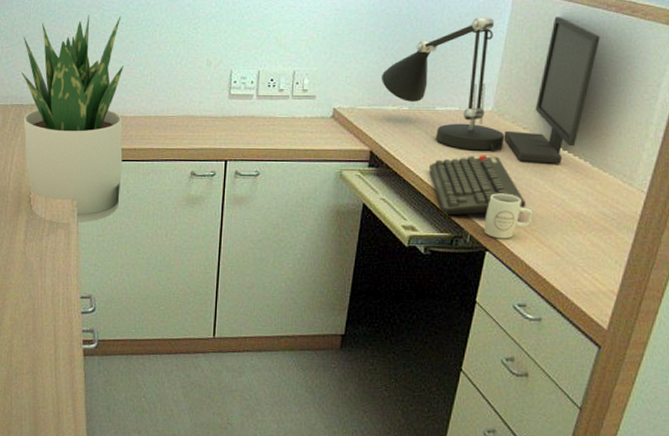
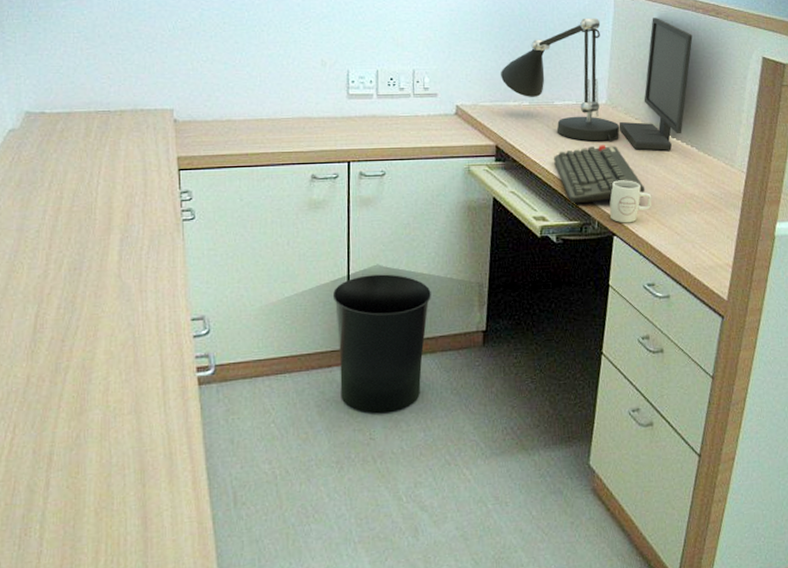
planter: present [21,14,125,223] -> none [107,14,233,238]
waste bin: none [202,270,294,402] -> present [332,274,431,414]

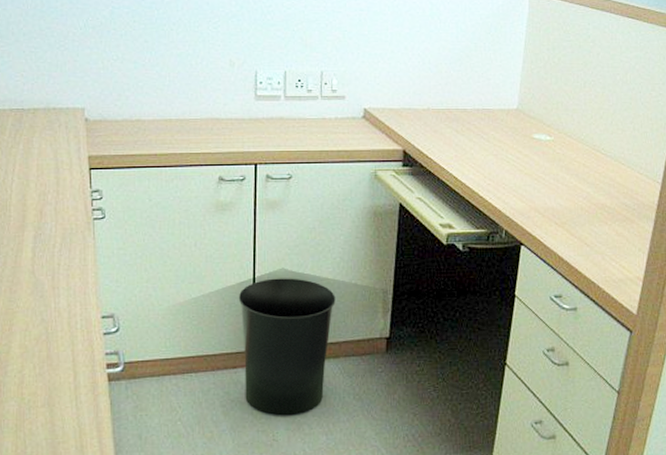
desk lamp: present [501,18,620,142] -> none [410,19,531,149]
computer keyboard: present [553,145,646,204] -> none [461,152,555,212]
mug: present [609,180,652,223] -> none [518,188,562,233]
computer monitor: present [619,18,693,151] -> none [530,19,610,159]

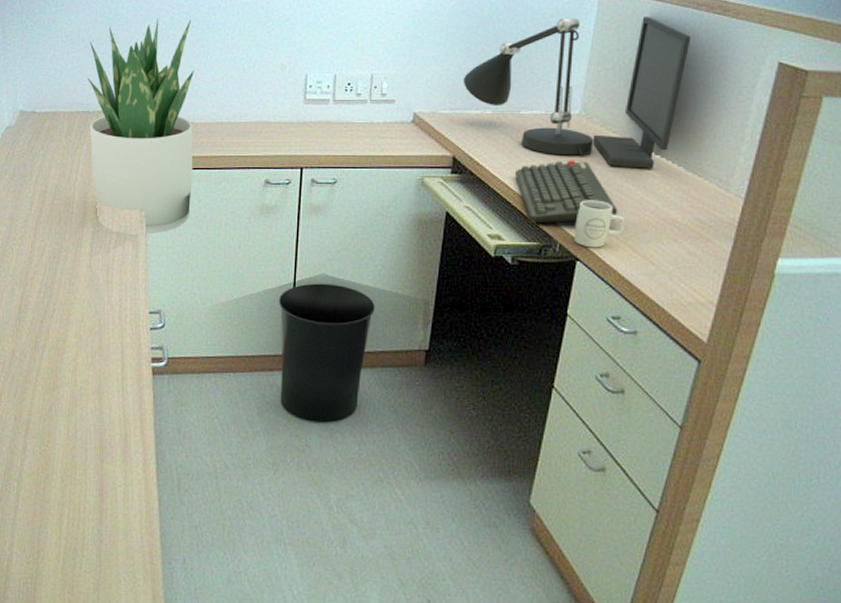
planter: none [20,12,142,236] -> present [88,18,195,235]
desk lamp: none [410,19,531,149] -> present [464,17,594,157]
computer keyboard: none [461,152,555,212] -> present [514,160,618,224]
mug: none [518,188,562,233] -> present [575,200,625,248]
computer monitor: none [530,19,610,159] -> present [592,17,691,169]

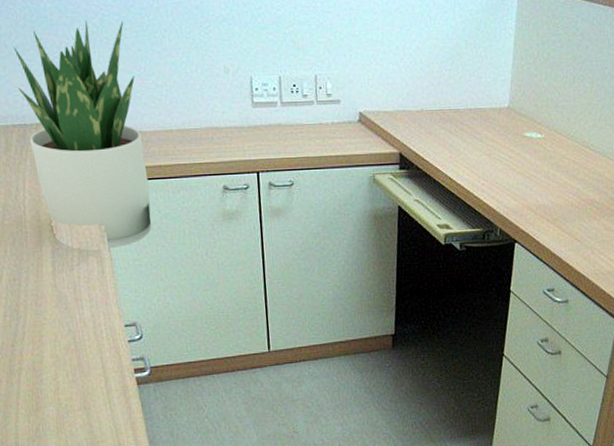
waste bin: present [278,283,375,423] -> none [251,282,343,410]
desk lamp: present [464,17,594,157] -> none [403,14,522,148]
computer keyboard: present [514,160,618,224] -> none [456,151,547,212]
mug: present [575,200,625,248] -> none [511,186,553,230]
computer monitor: present [592,17,691,169] -> none [521,12,599,156]

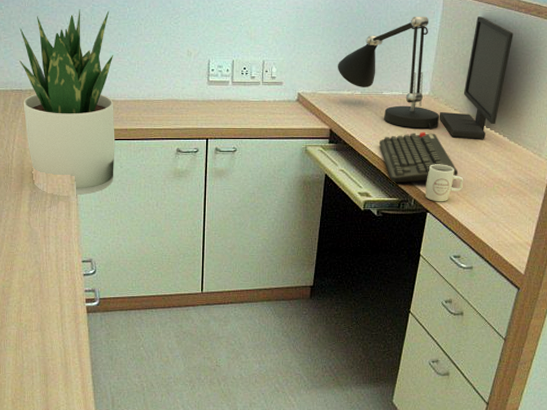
desk lamp: none [403,14,522,148] -> present [338,16,440,130]
computer keyboard: none [456,151,547,212] -> present [378,132,459,183]
mug: none [511,186,553,230] -> present [426,164,464,202]
computer monitor: none [521,12,599,156] -> present [439,16,513,139]

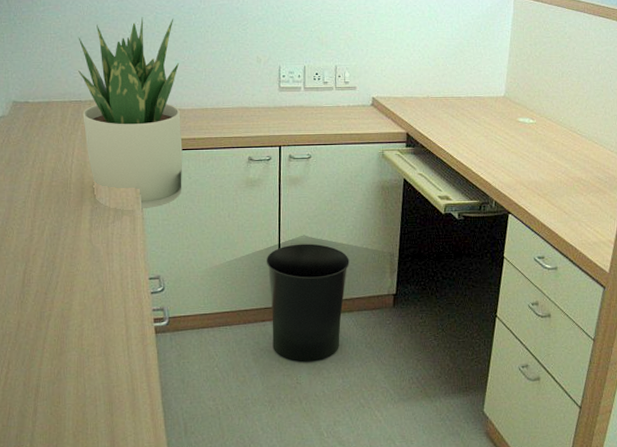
waste bin: none [190,234,270,347] -> present [266,243,349,362]
desk lamp: present [338,16,440,130] -> none [412,19,516,131]
computer keyboard: present [378,132,459,183] -> none [456,133,538,185]
mug: present [426,164,464,202] -> none [506,164,544,203]
computer monitor: present [439,16,513,139] -> none [515,19,584,139]

